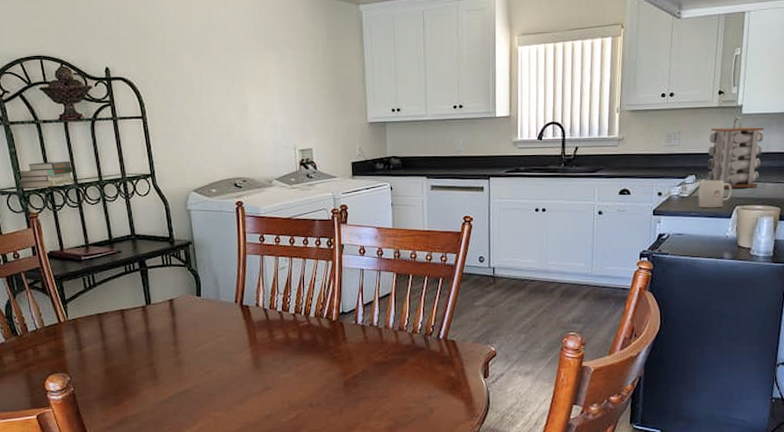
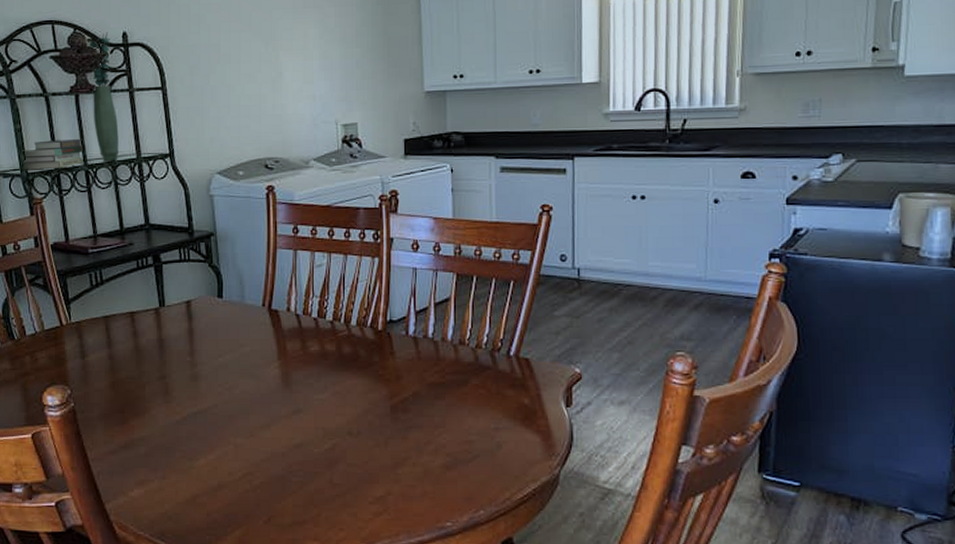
vase: none [74,67,105,181] -> present [88,32,119,162]
mug: present [698,180,733,209] -> none [846,160,894,196]
spice rack: present [705,116,764,189] -> none [856,79,936,171]

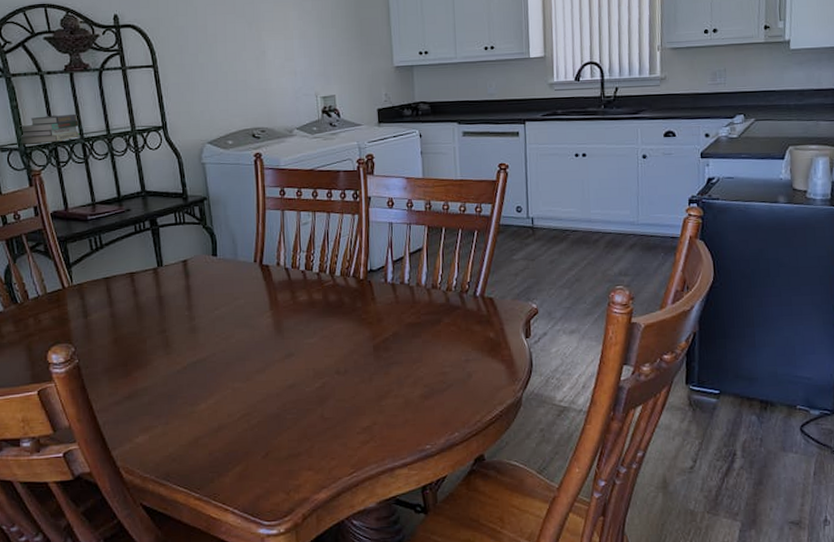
vase: present [88,32,119,162] -> none [80,14,113,135]

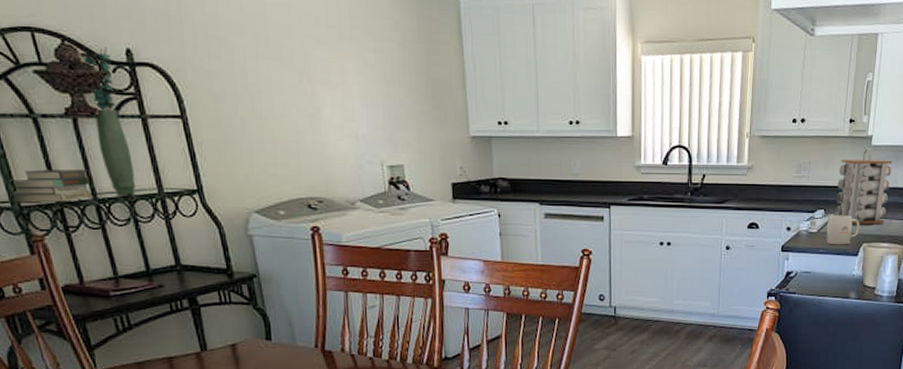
vase: none [80,14,113,135] -> present [82,47,136,196]
mug: none [747,119,785,150] -> present [826,215,860,245]
spice rack: none [755,52,815,129] -> present [834,148,892,225]

